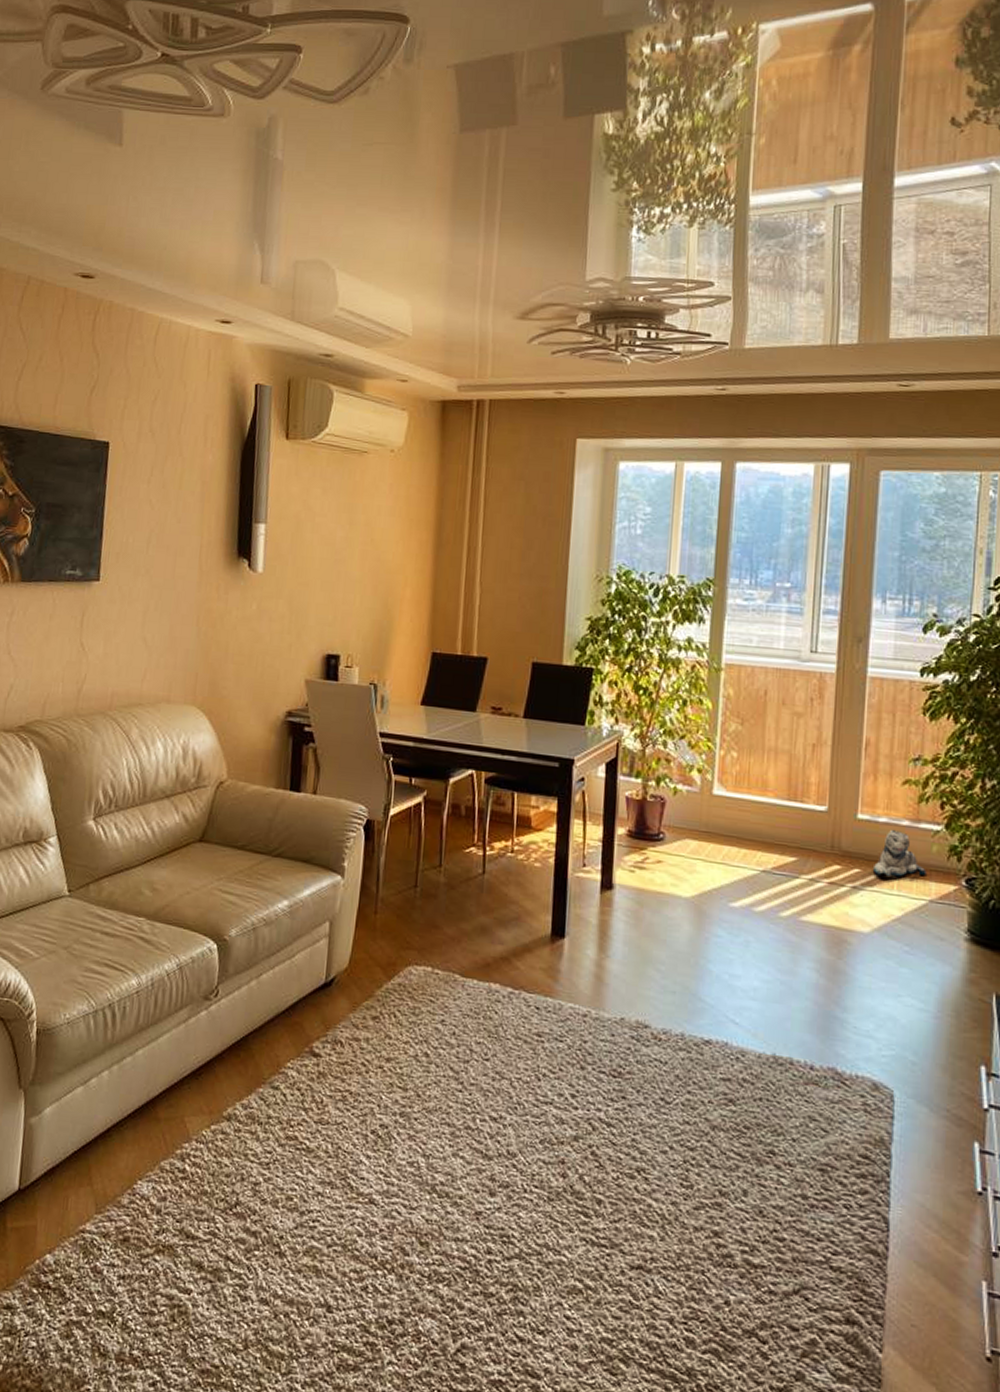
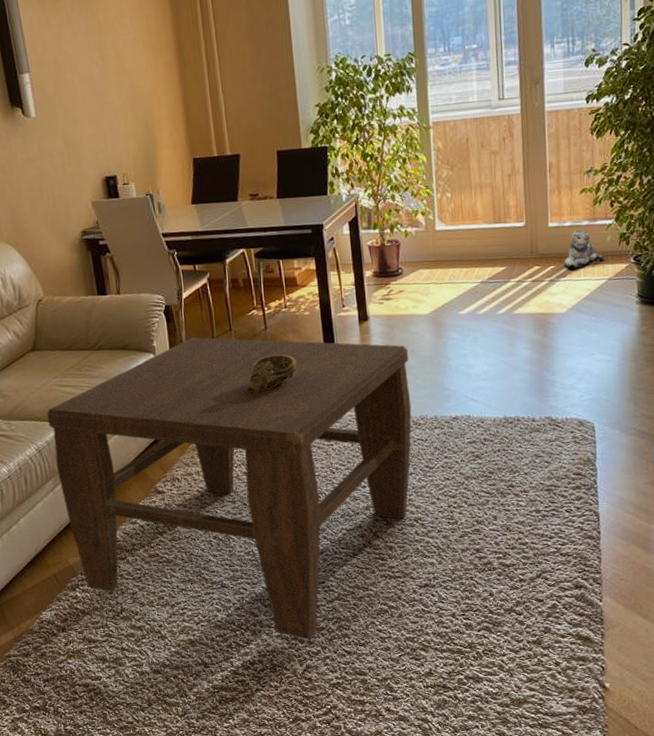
coffee table: none [196,865,657,1308] -> present [47,337,412,641]
decorative bowl: none [445,907,515,953] -> present [245,354,297,395]

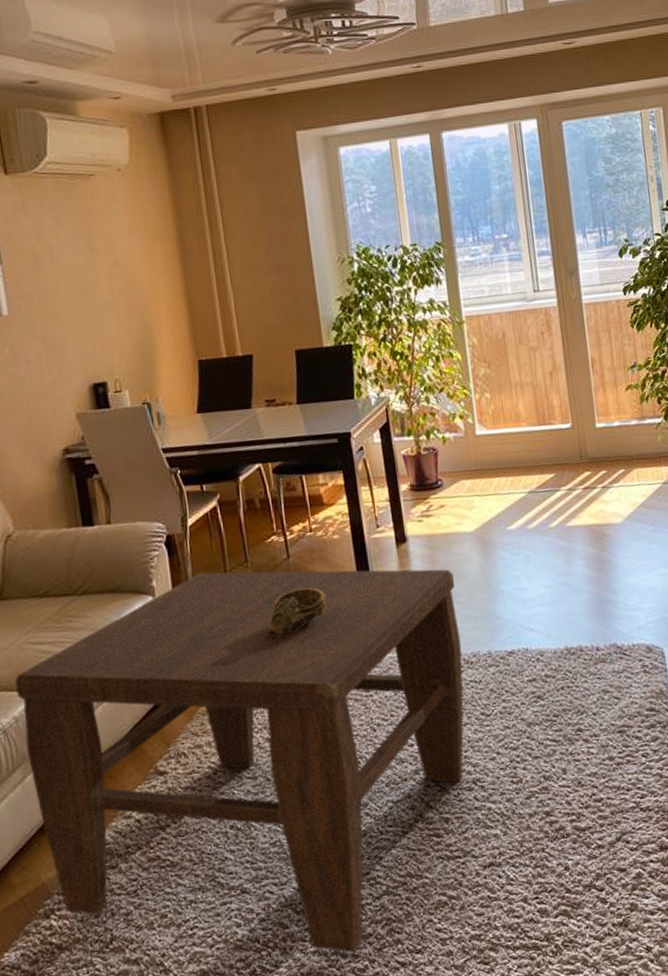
plush toy: present [563,229,604,268] -> none [615,430,657,472]

